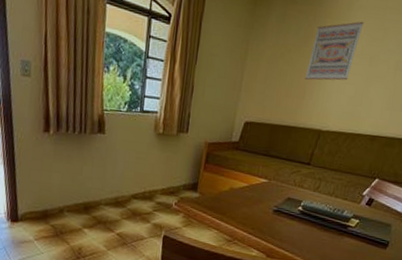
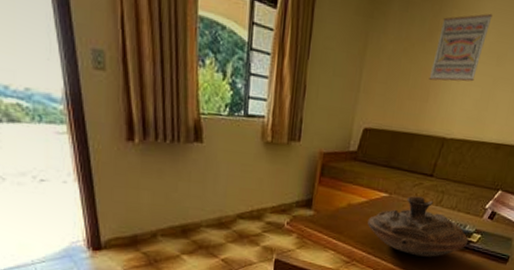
decorative bowl: none [248,182,347,240] -> present [368,196,469,257]

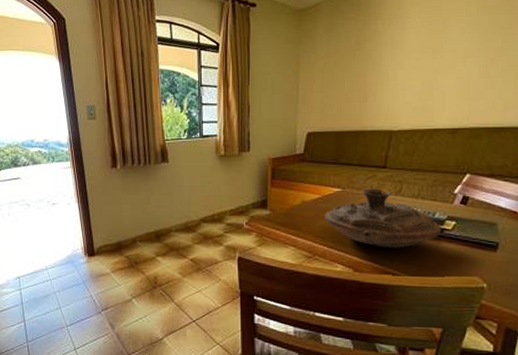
wall art: present [429,13,493,82] -> none [364,16,419,82]

